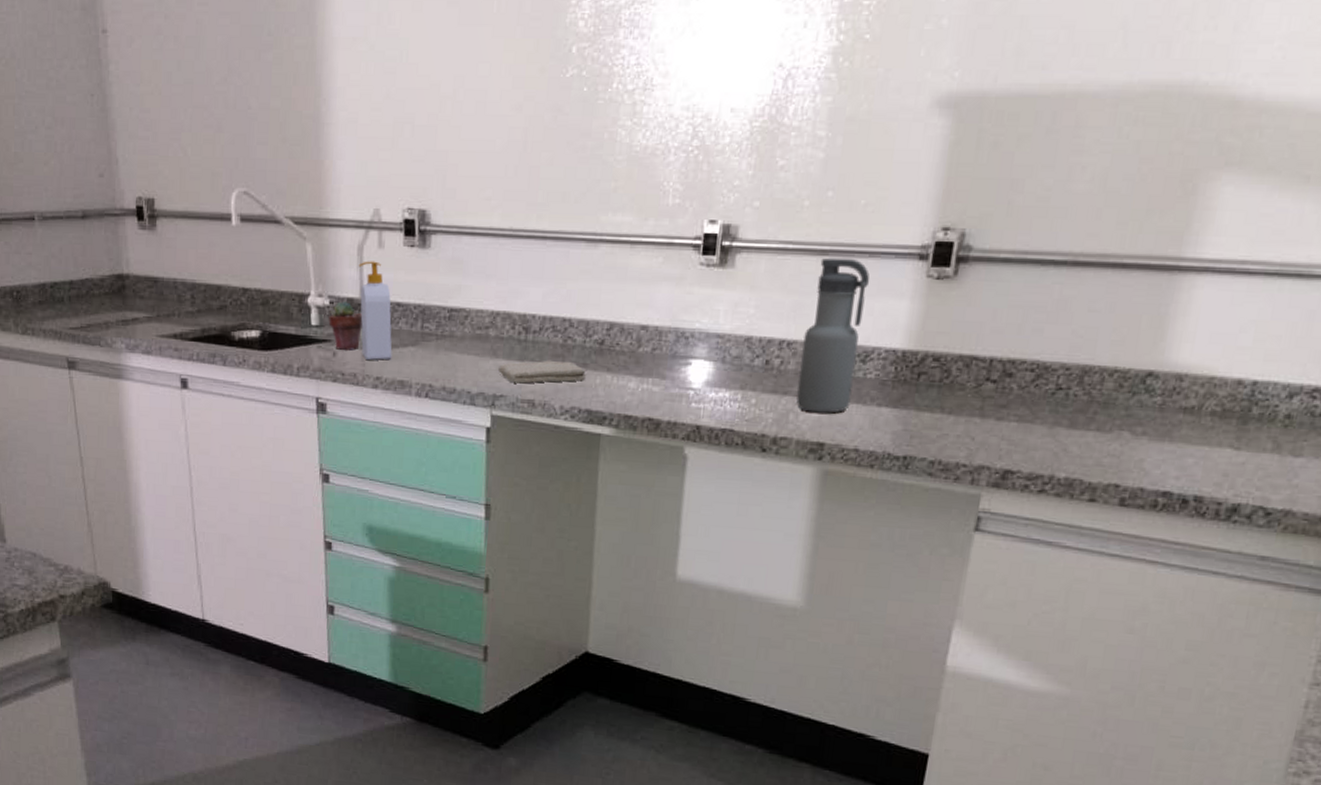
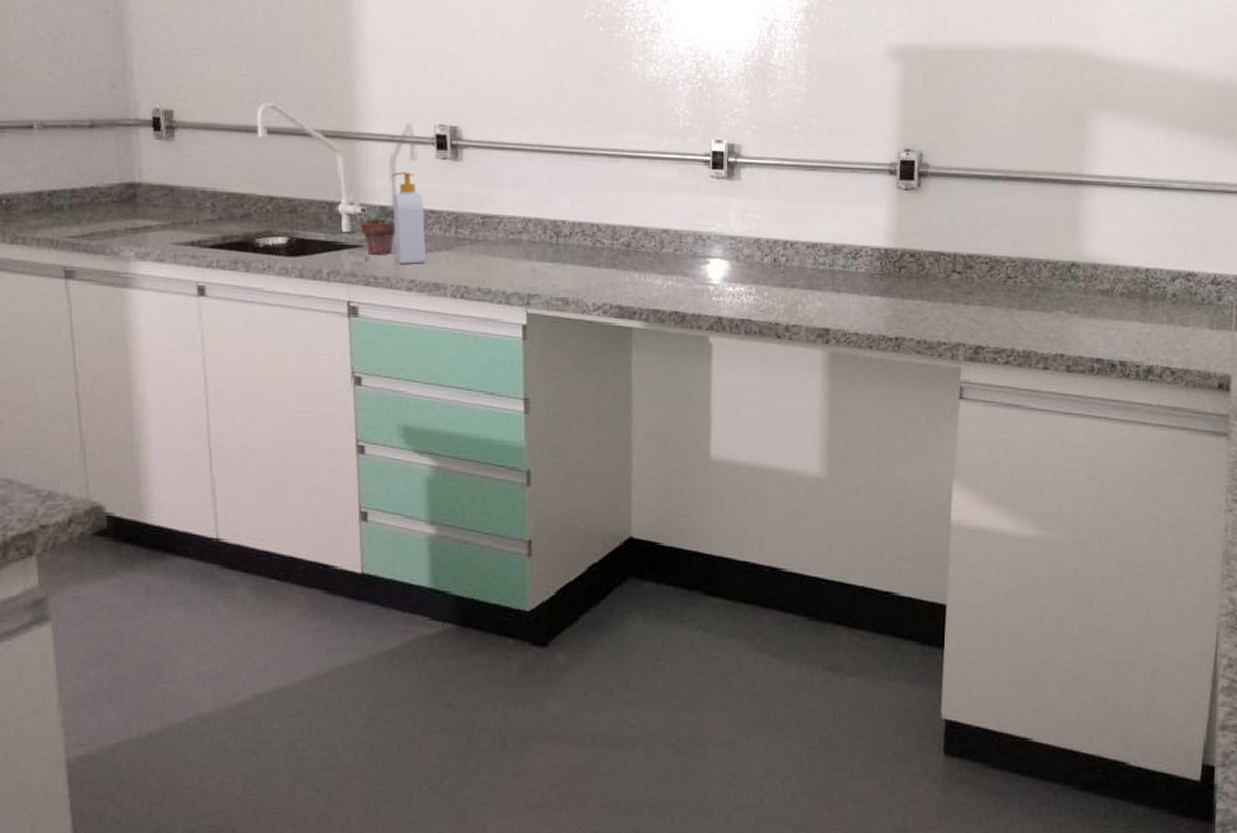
washcloth: present [498,360,587,384] -> none [532,261,616,283]
water bottle: present [796,257,870,413] -> none [803,172,853,303]

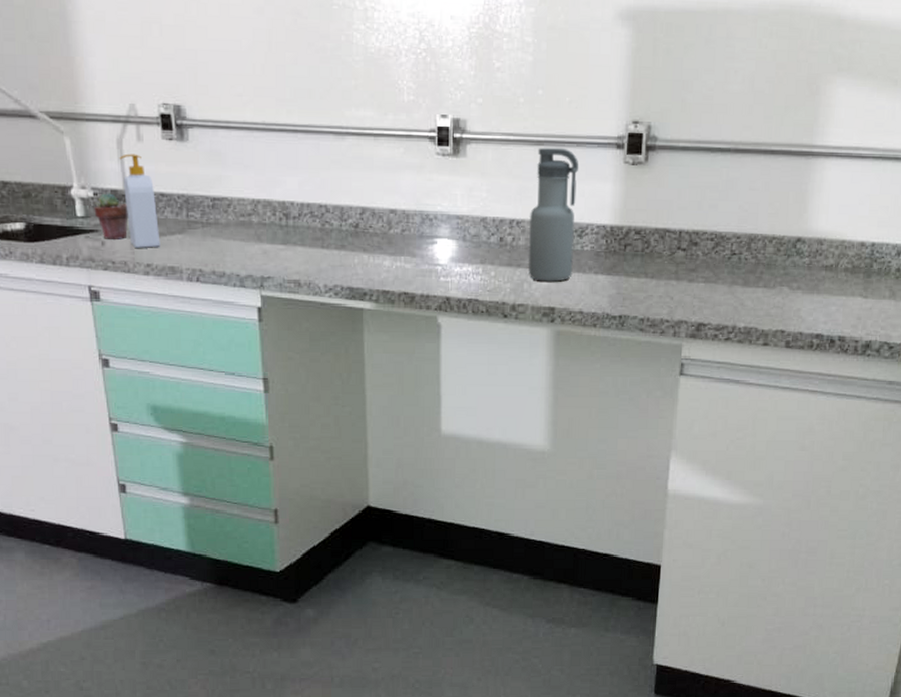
water bottle: none [803,172,853,303] -> present [529,147,579,282]

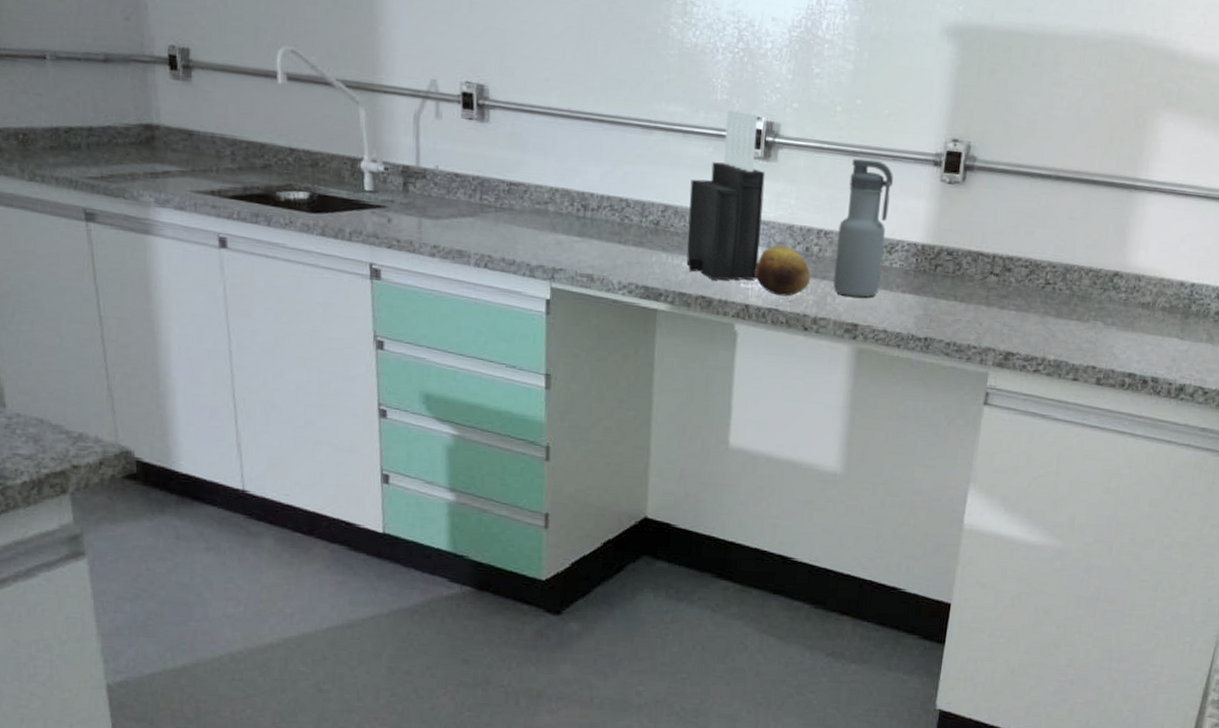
potted succulent: present [94,193,128,240] -> none [383,168,420,218]
soap bottle: present [119,153,161,249] -> none [414,130,450,229]
knife block: none [385,110,456,276] -> present [686,109,766,281]
fruit: none [453,238,507,286] -> present [755,245,811,297]

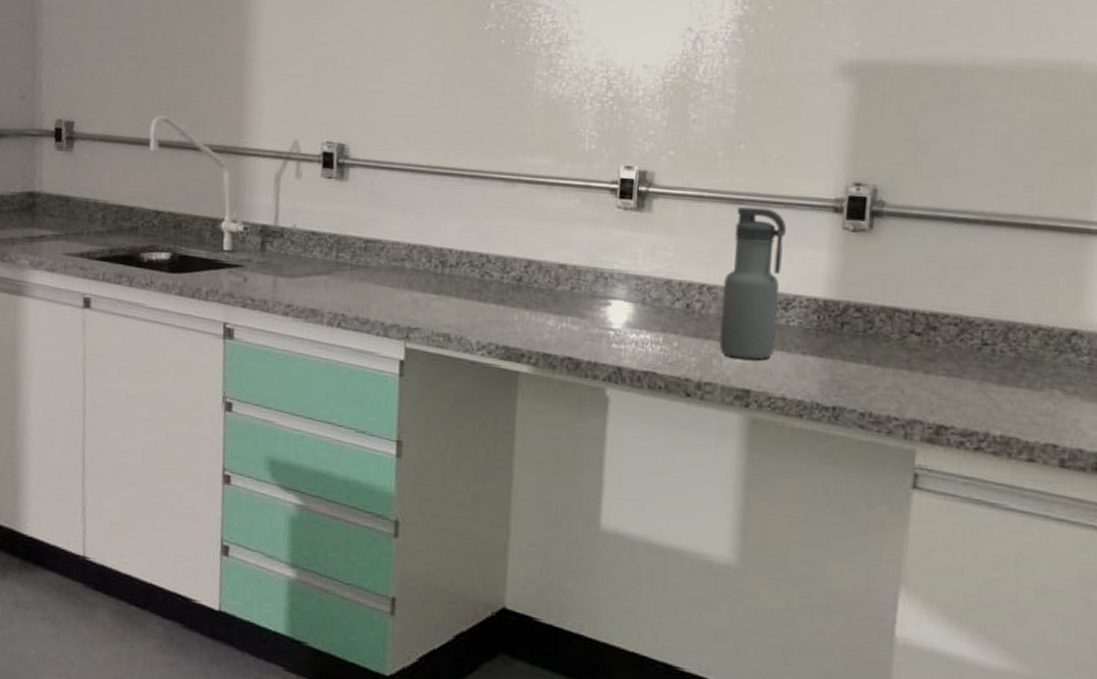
knife block: present [686,109,766,281] -> none [551,159,639,341]
fruit: present [755,245,811,297] -> none [628,302,693,358]

